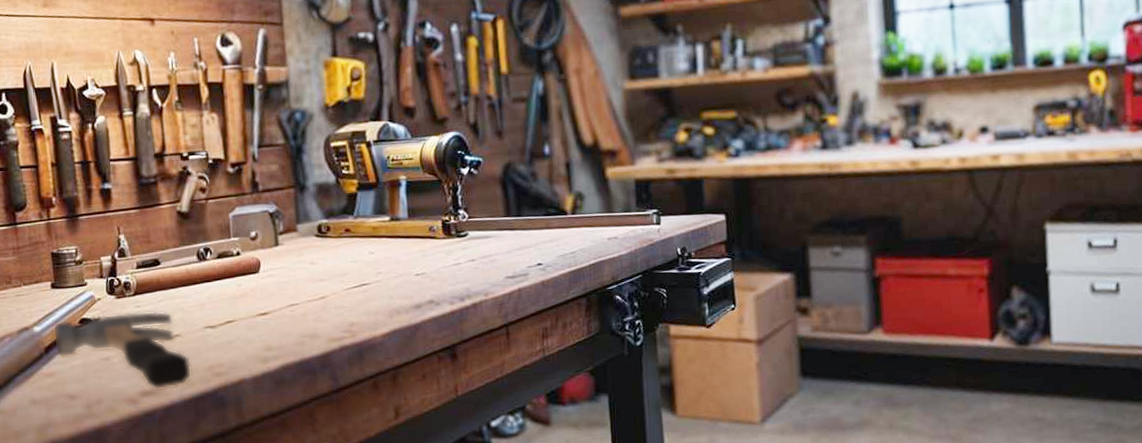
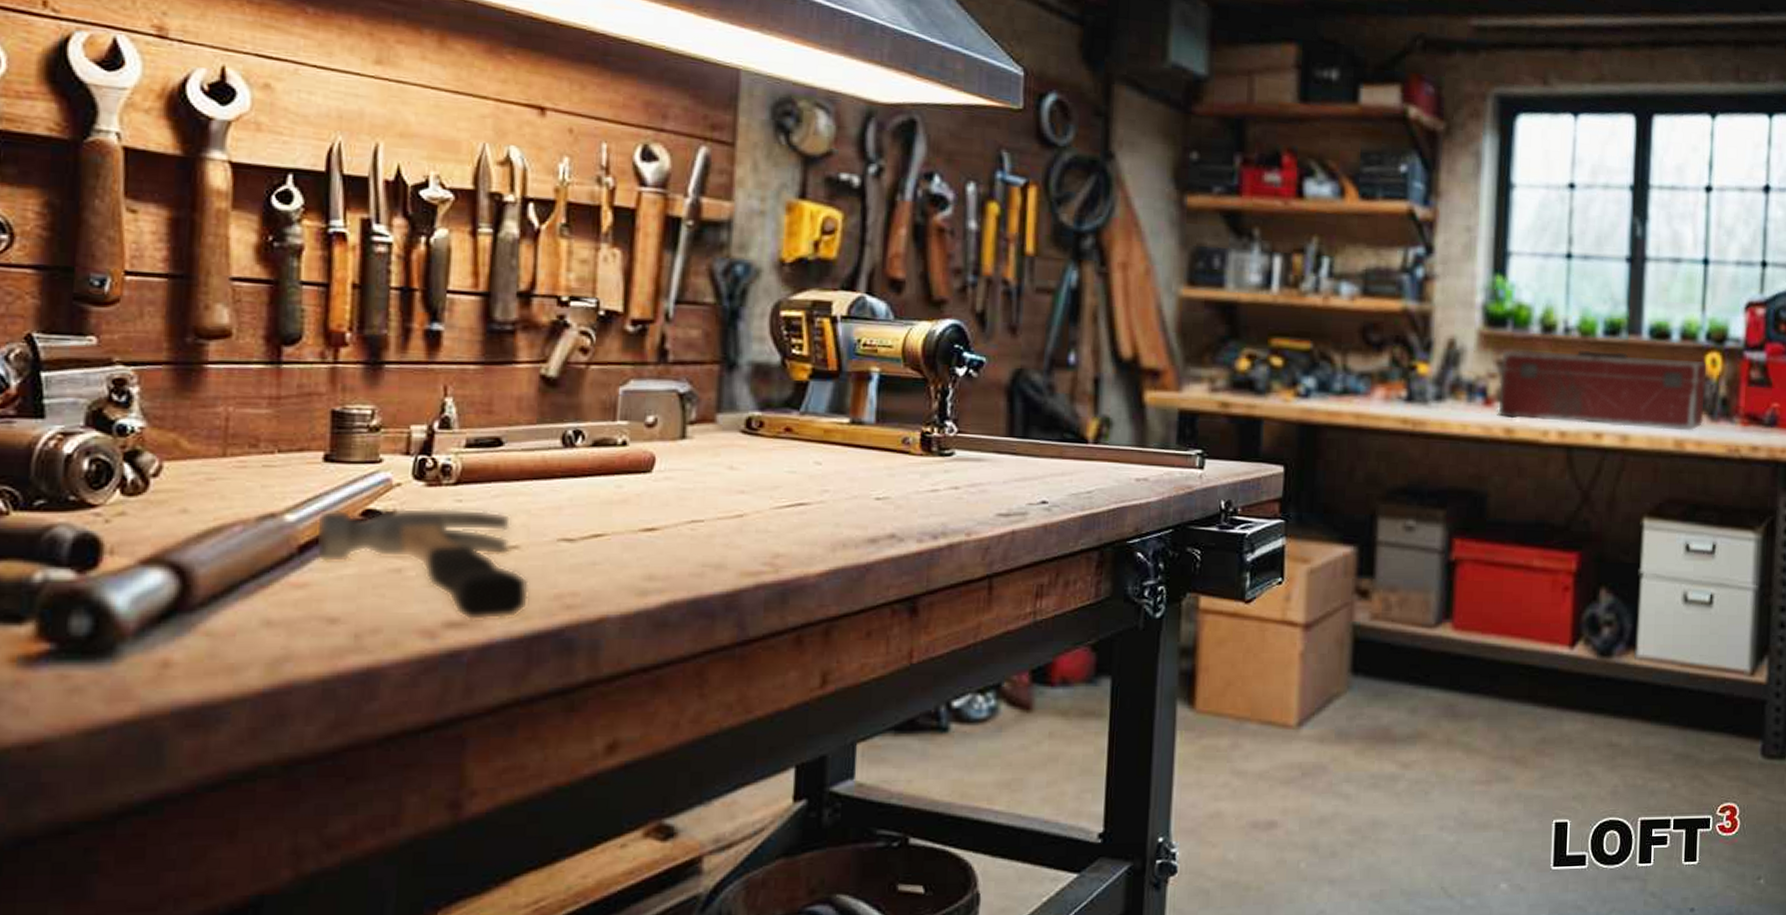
toolbox: none [901,79,1094,151] -> present [1498,349,1706,431]

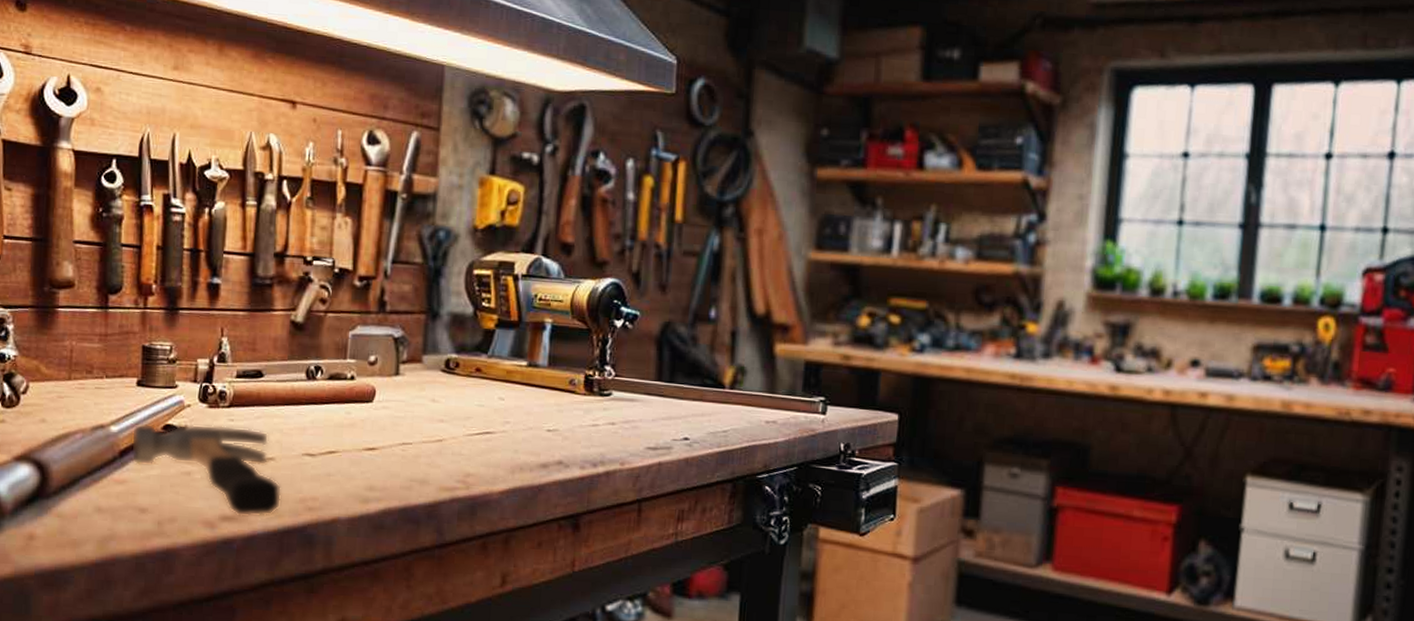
toolbox: present [1498,349,1706,431] -> none [1104,311,1318,394]

